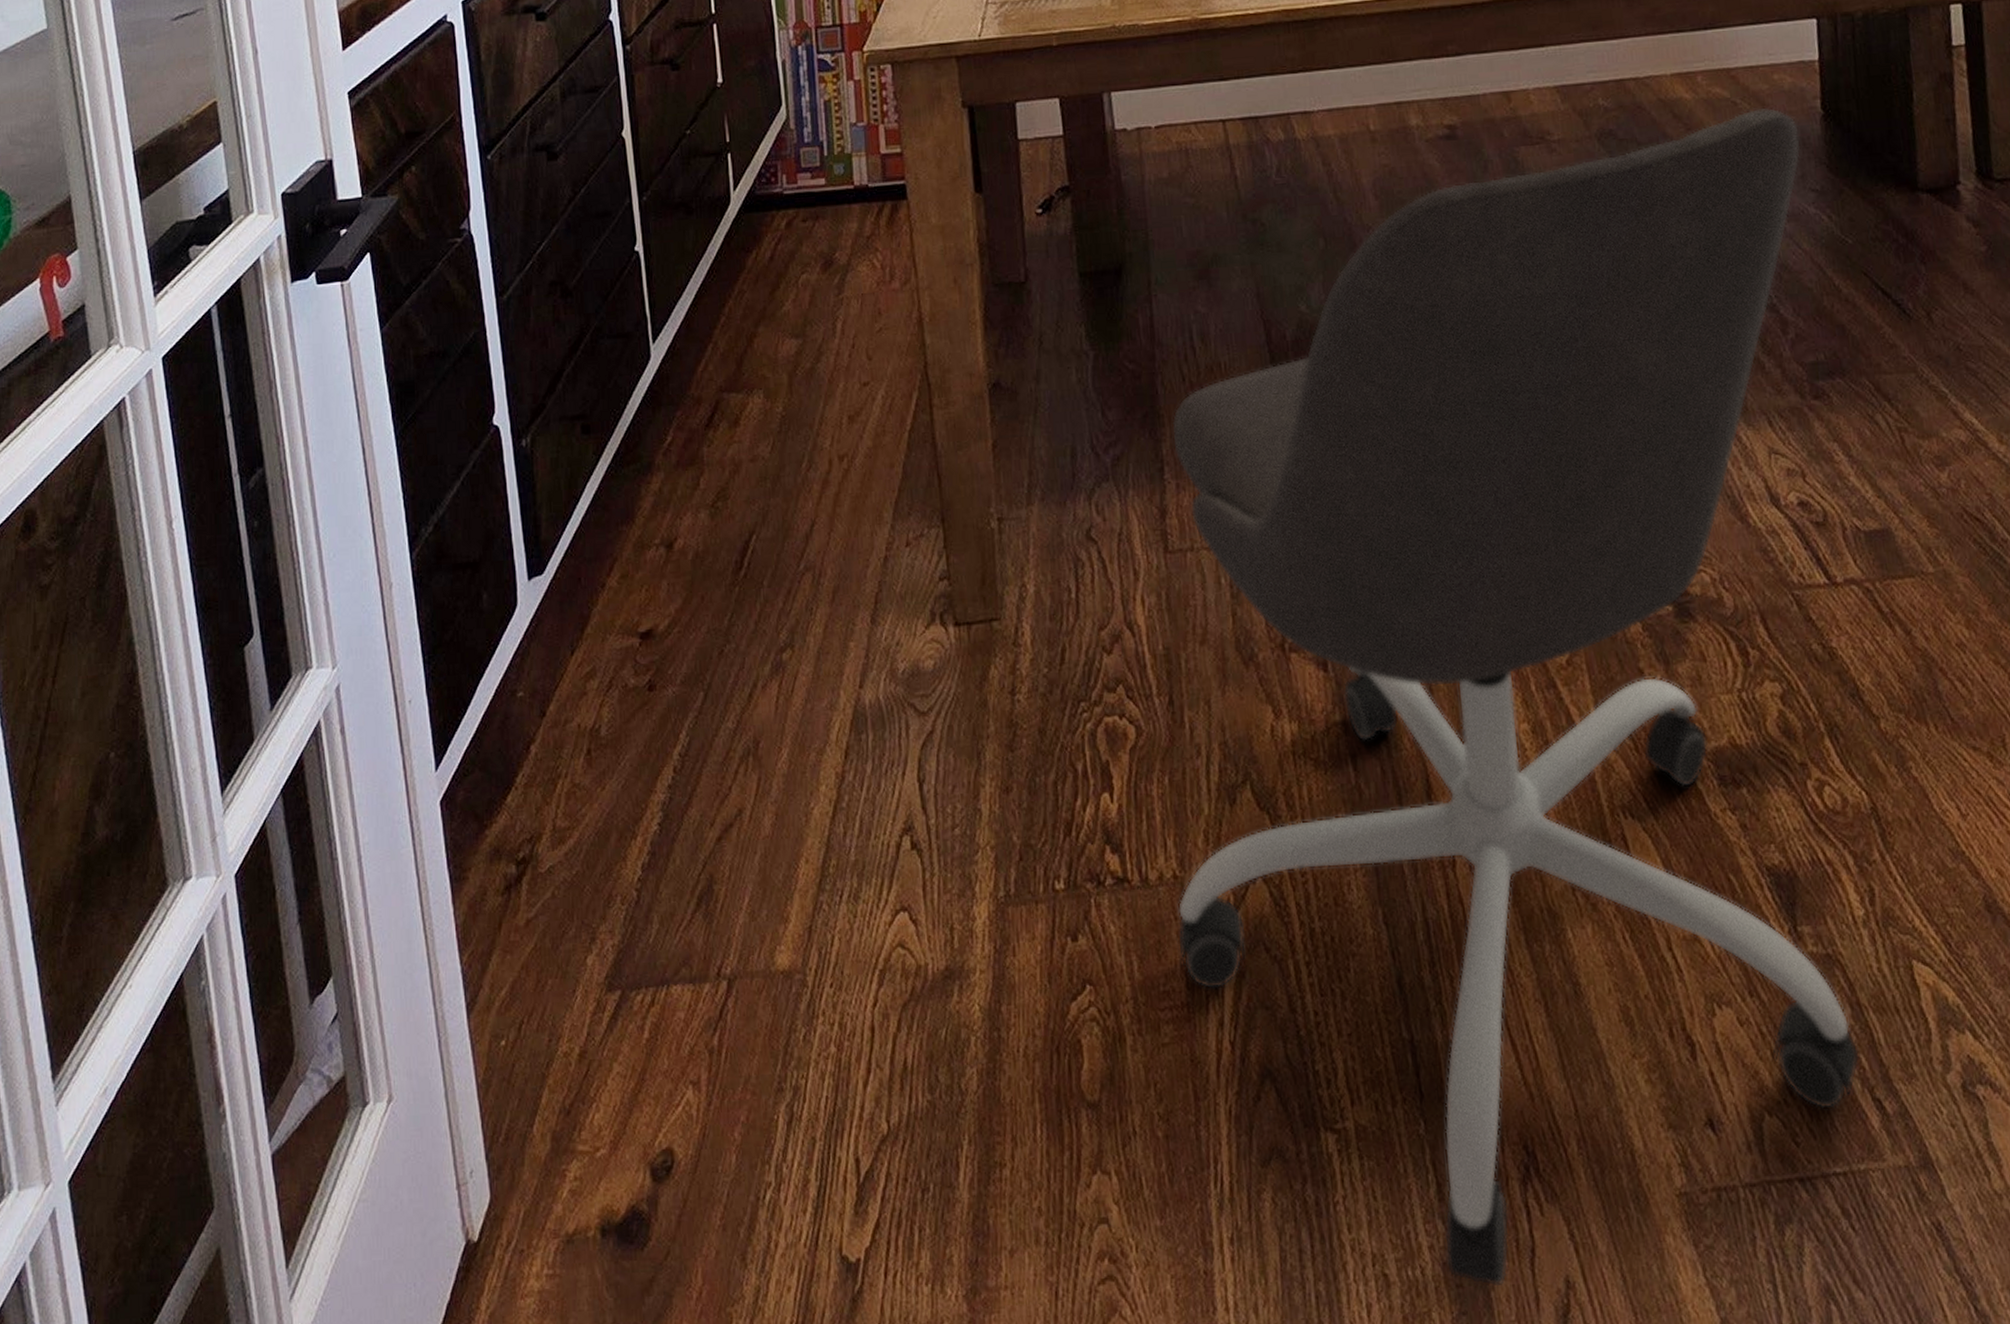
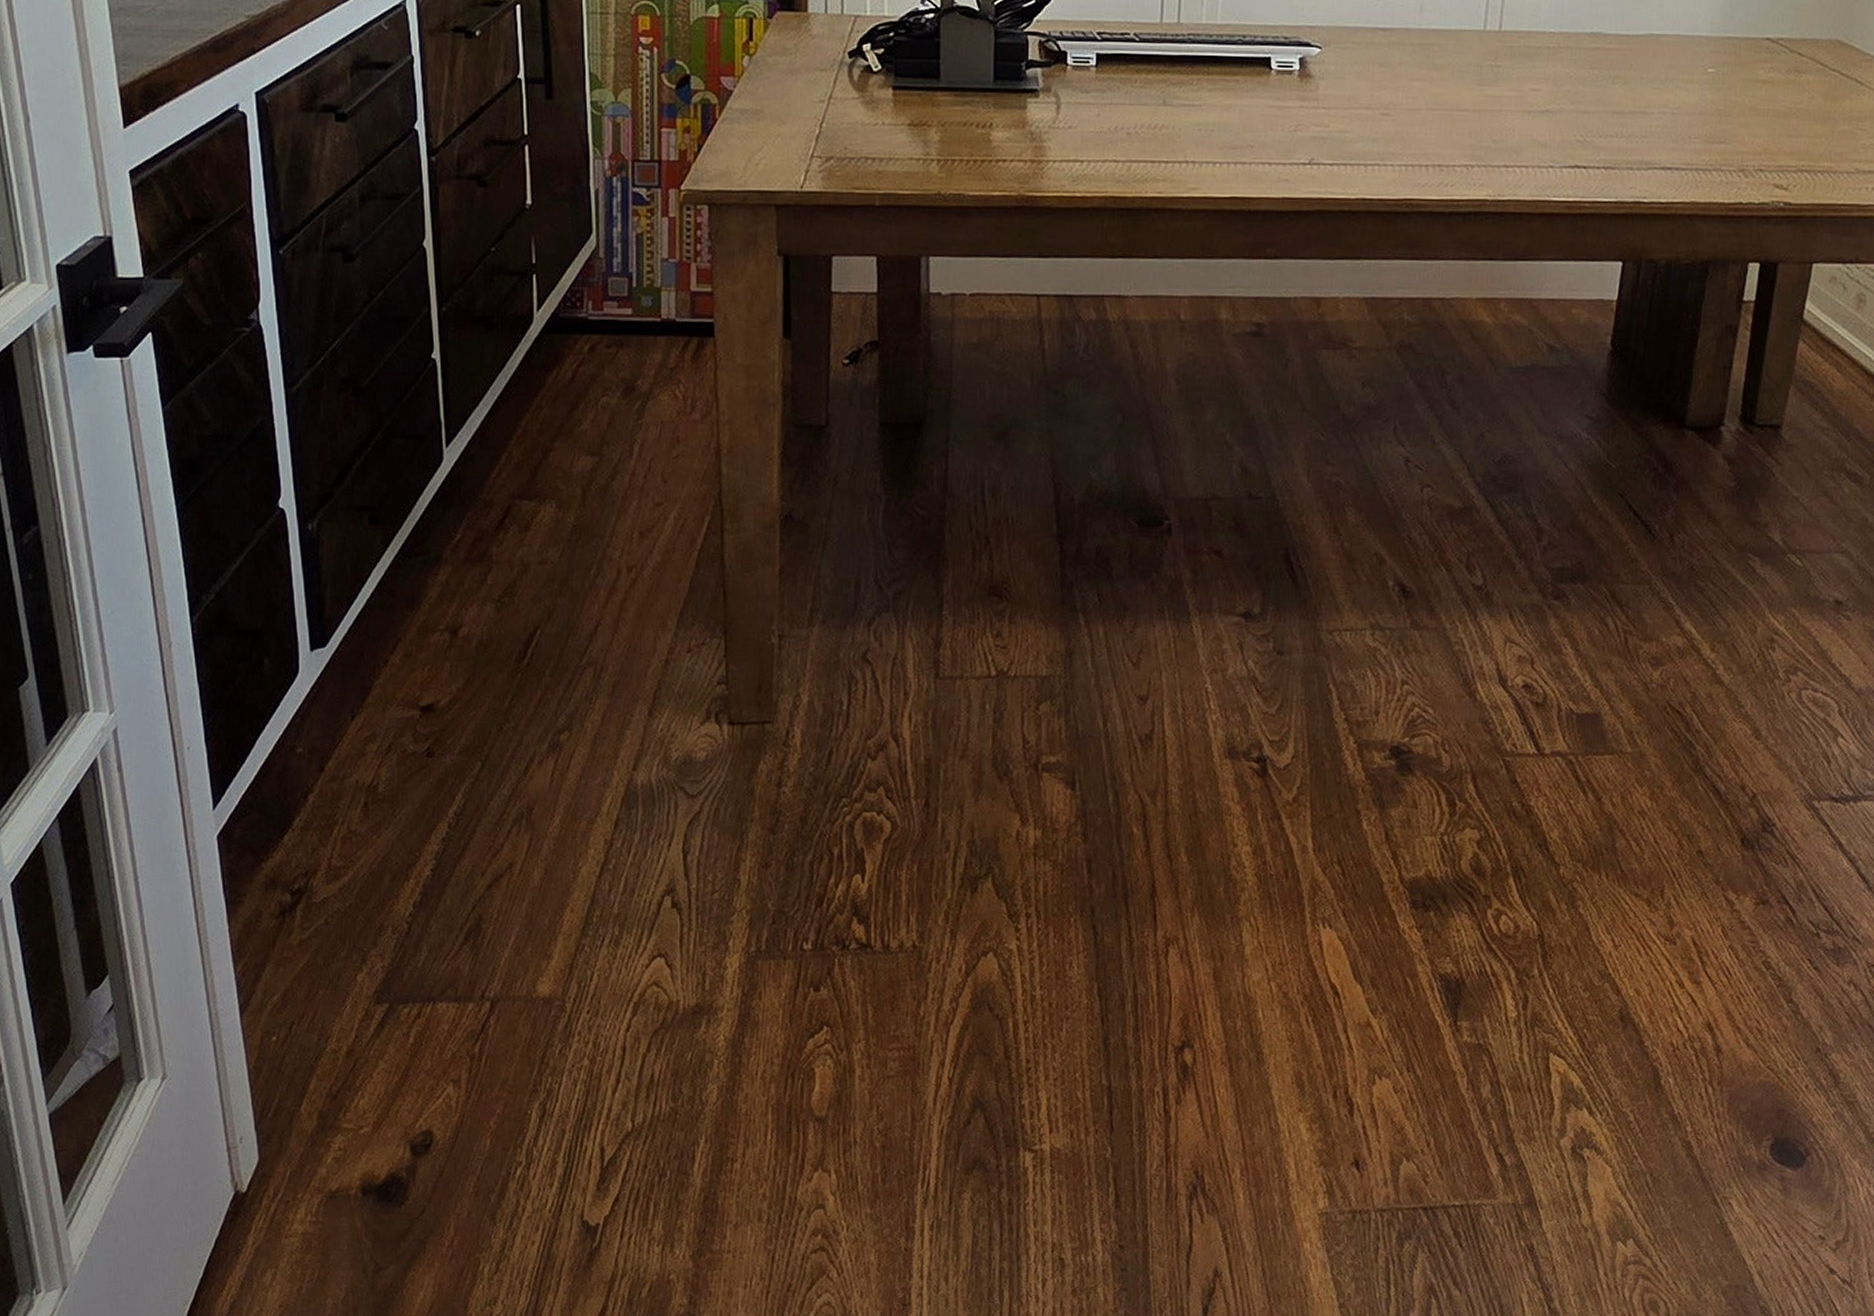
office chair: present [1171,107,1860,1287] -> none [910,338,1587,1272]

